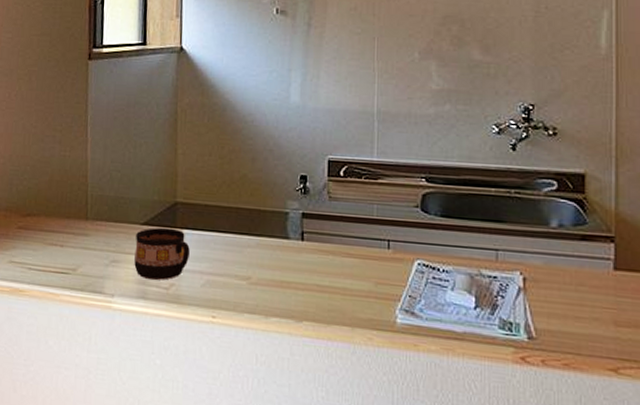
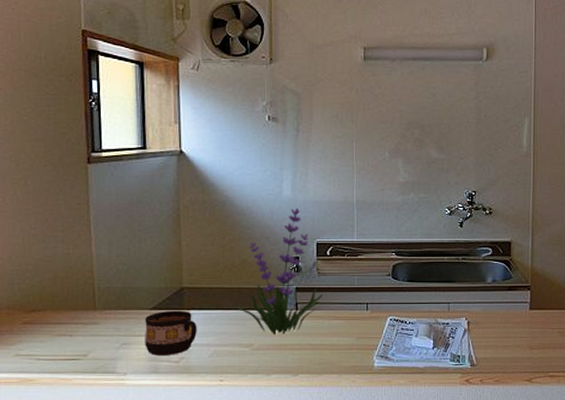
plant: none [231,116,335,269] -> present [234,207,324,336]

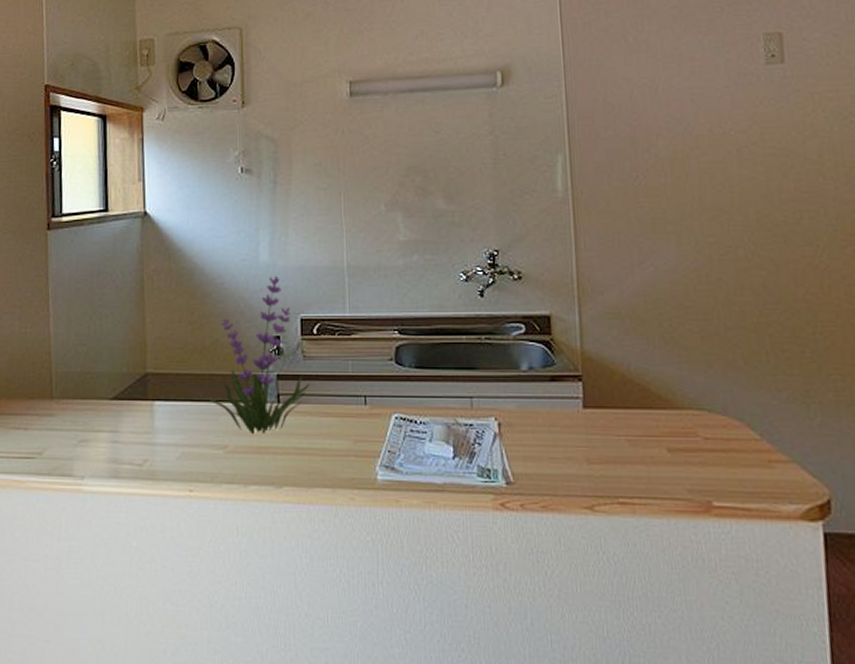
cup: present [145,310,197,356] -> none [104,401,163,457]

